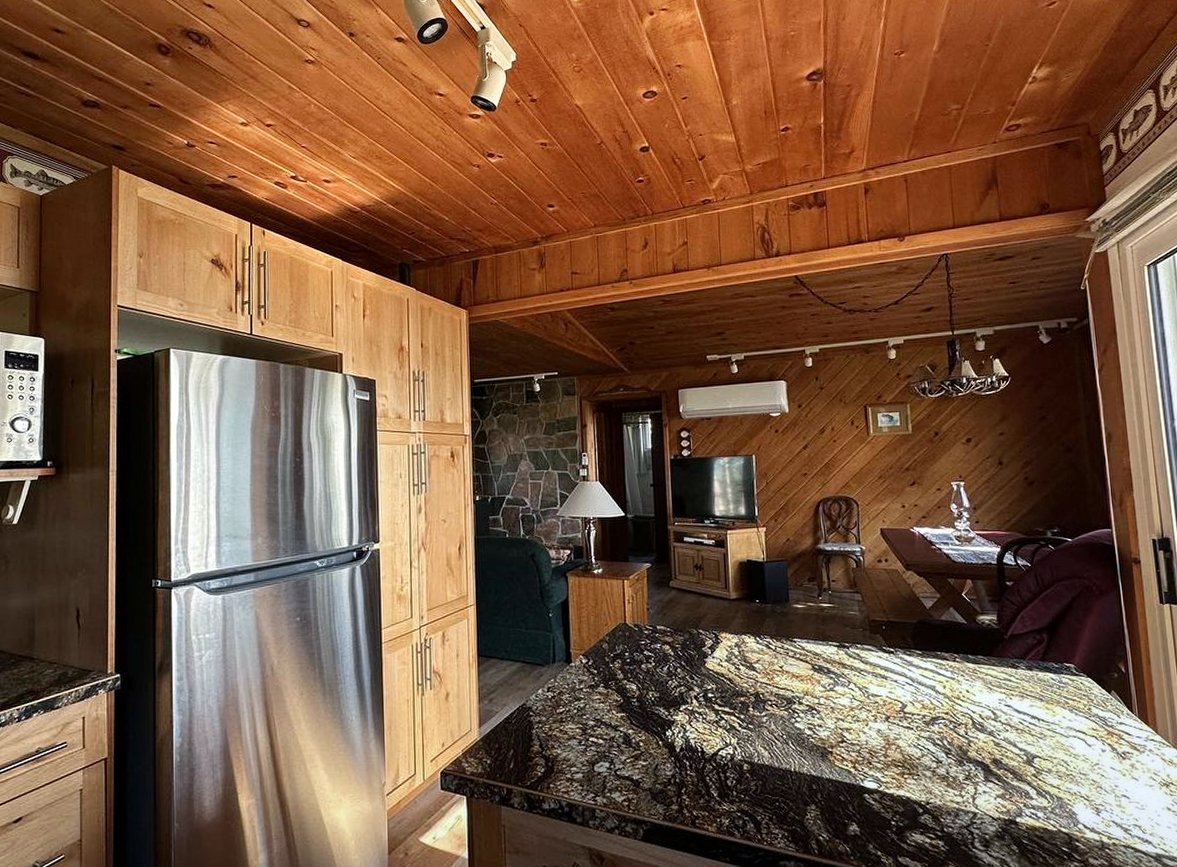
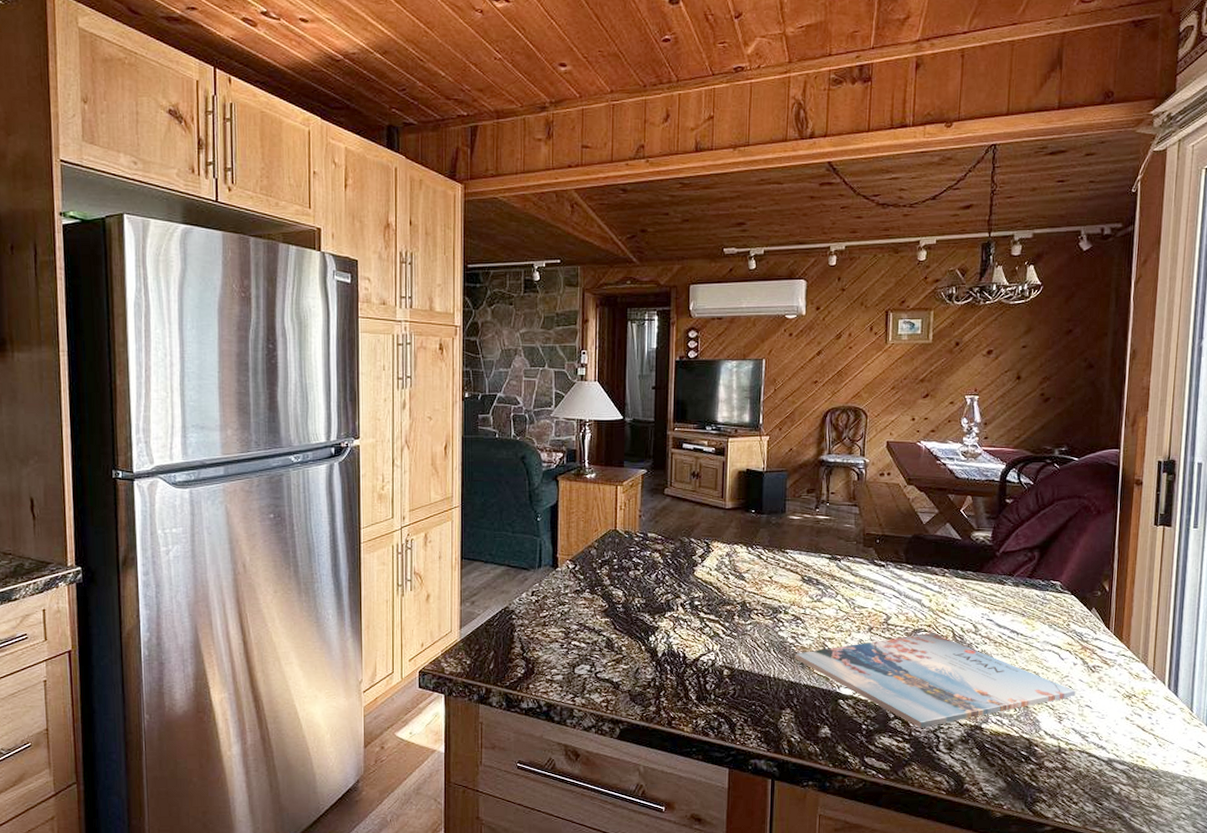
magazine: none [814,721,1110,823] -> present [795,633,1076,728]

